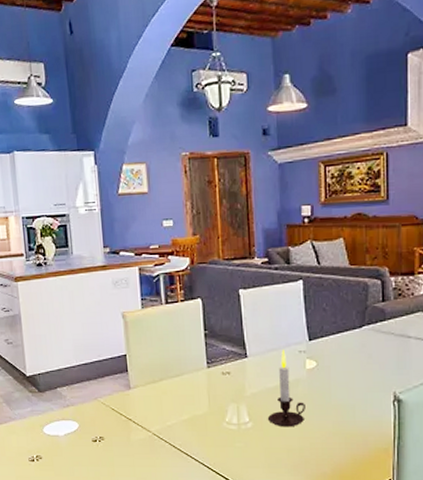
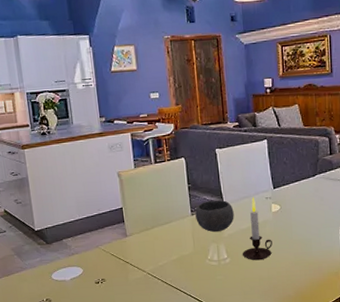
bowl: none [212,351,259,389] -> present [195,200,234,232]

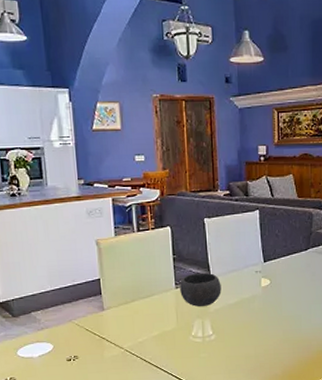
candle: present [242,197,272,261] -> none [228,270,261,338]

